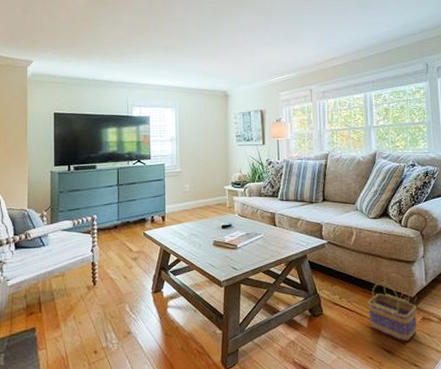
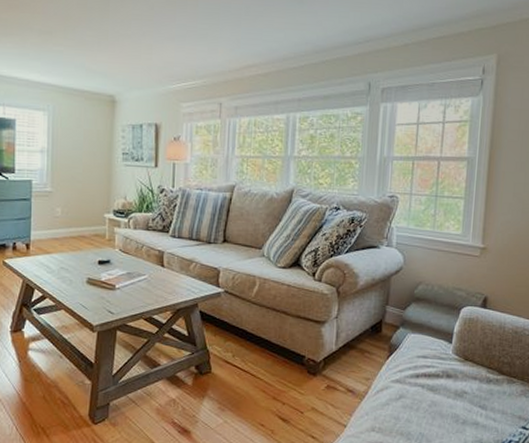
basket: present [368,274,417,341] -> none [265,334,321,410]

